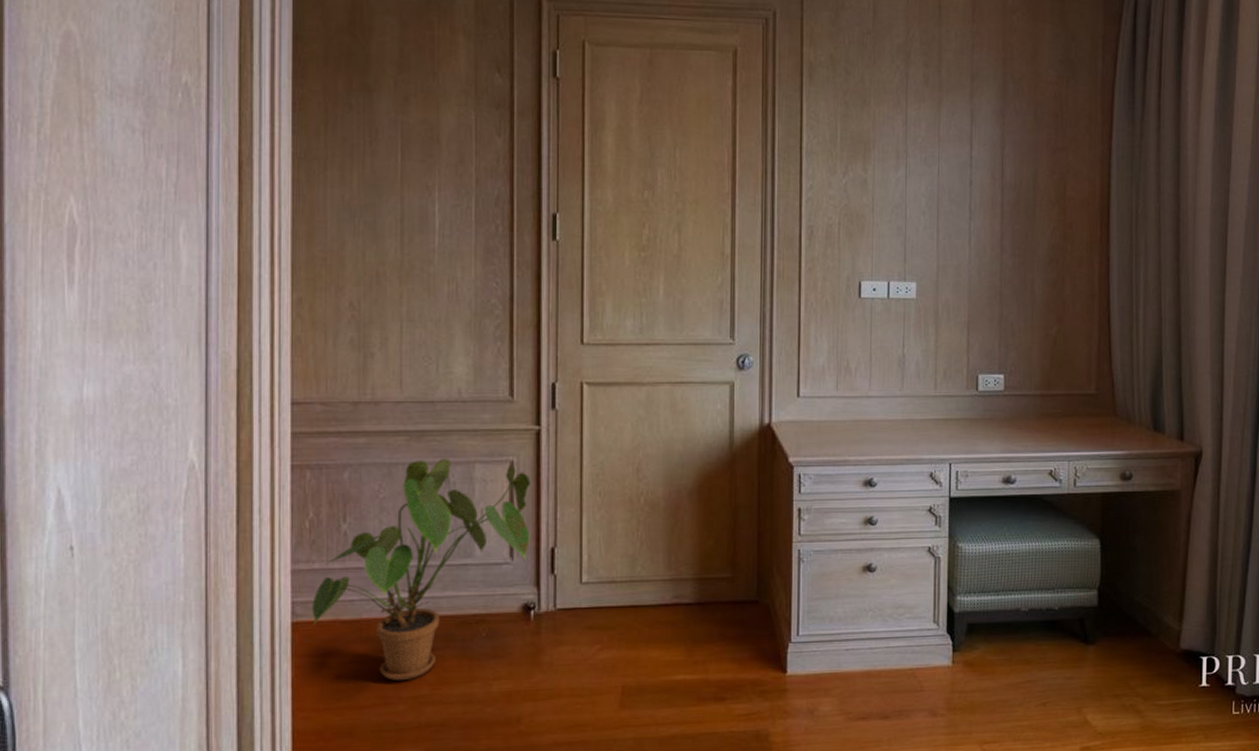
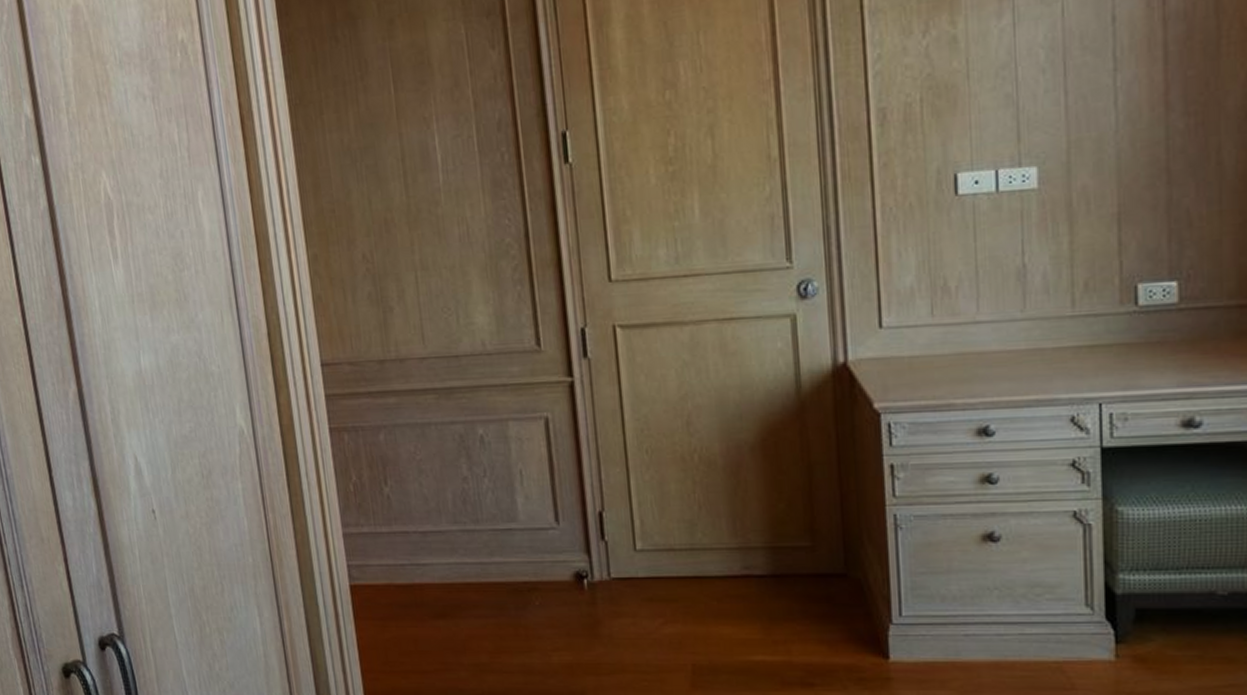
house plant: present [312,457,531,681] -> none [366,416,575,648]

